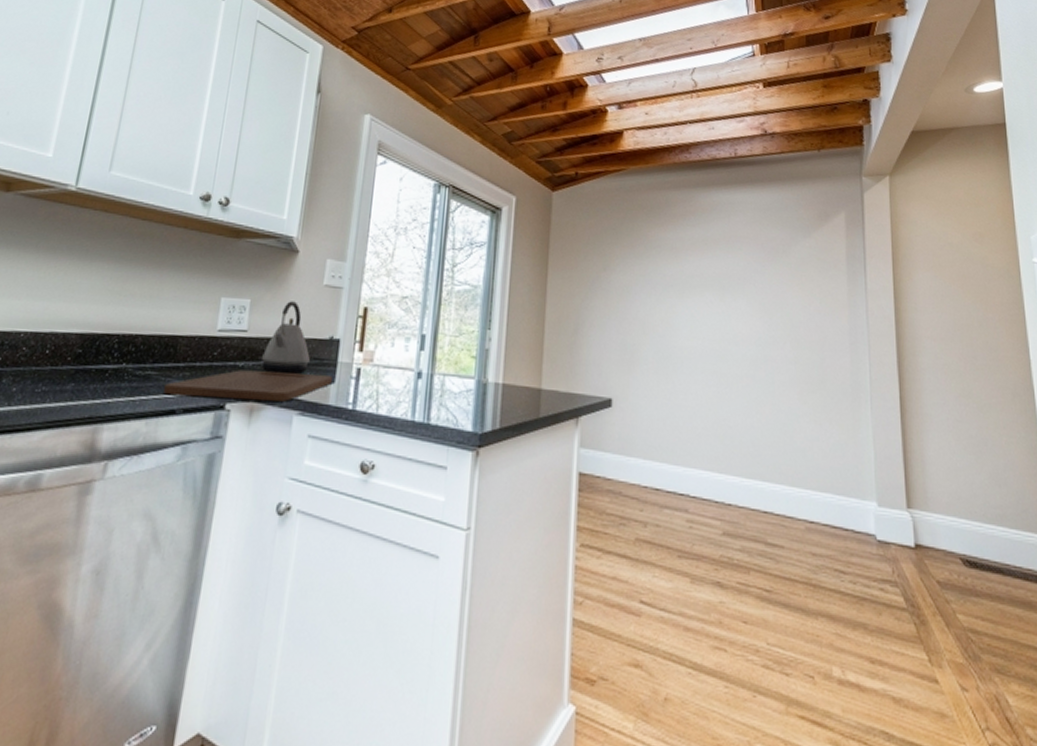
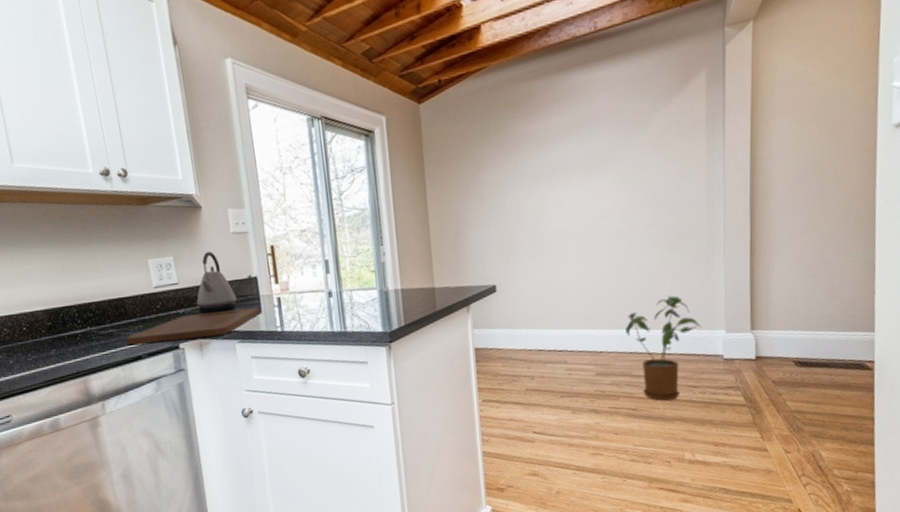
house plant: none [759,448,850,586] -> present [625,295,702,401]

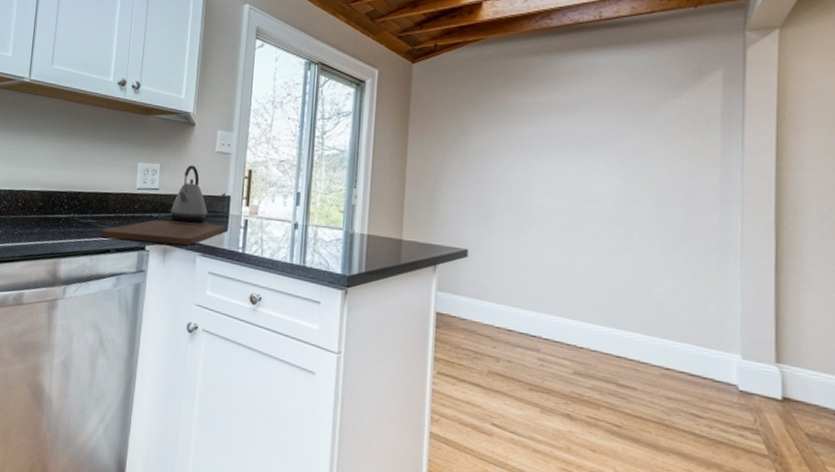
house plant: present [625,295,702,401] -> none [613,300,711,426]

